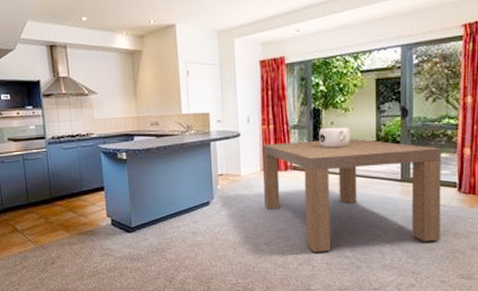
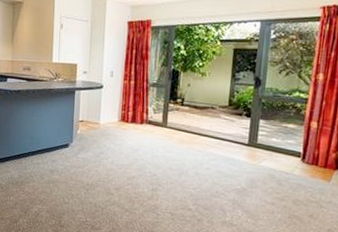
dining table: present [261,127,442,252] -> none [119,88,290,205]

